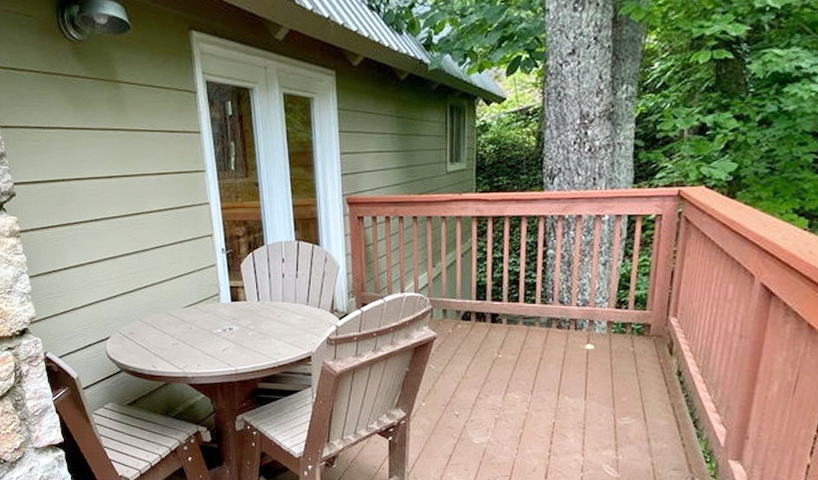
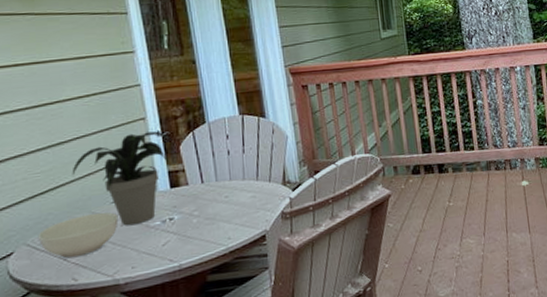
bowl: none [127,314,188,349] -> present [37,212,118,259]
potted plant: none [152,248,239,330] -> present [72,131,177,226]

